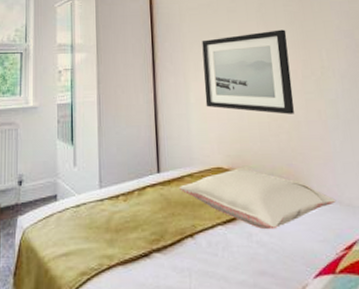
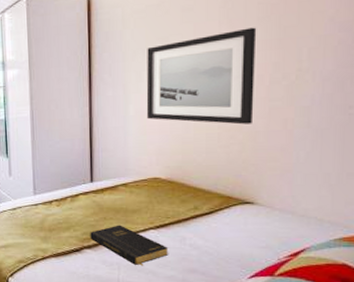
book: none [159,221,237,271] -> present [90,225,168,266]
pillow: present [178,168,337,230] -> none [112,178,288,235]

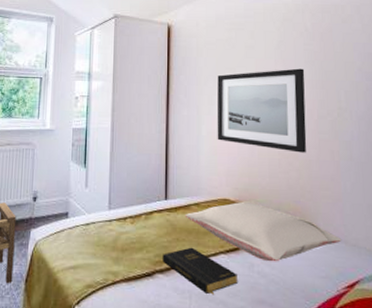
pillow: none [112,178,288,235] -> present [185,201,342,262]

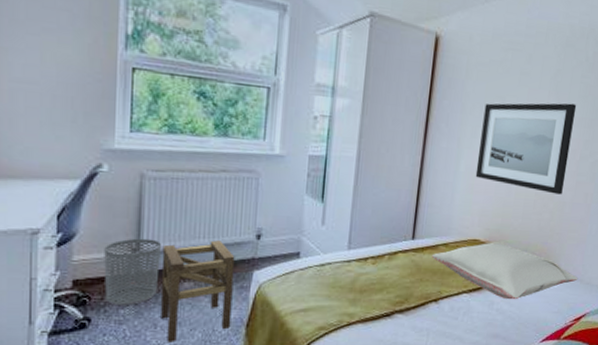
book: present [163,247,238,295] -> none [403,287,477,332]

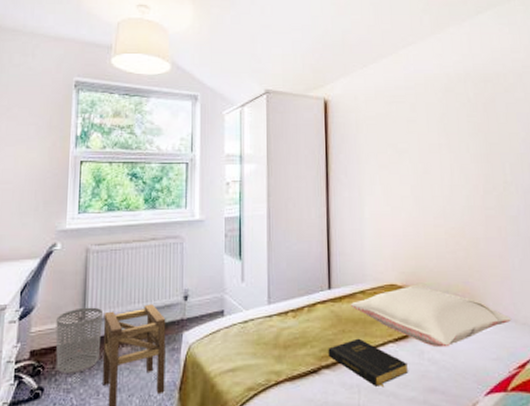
book: none [403,287,477,332] -> present [328,338,408,388]
wall art: present [475,103,577,195] -> none [379,142,474,231]

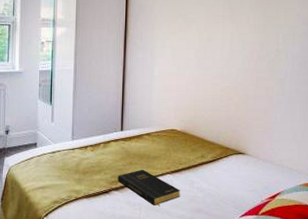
pillow: present [350,285,512,348] -> none [137,131,269,180]

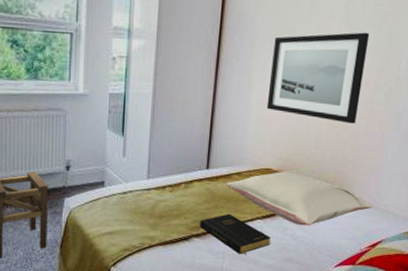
pillow: none [137,131,269,180] -> present [225,171,374,226]
wall art: none [168,14,249,89] -> present [266,32,370,124]

